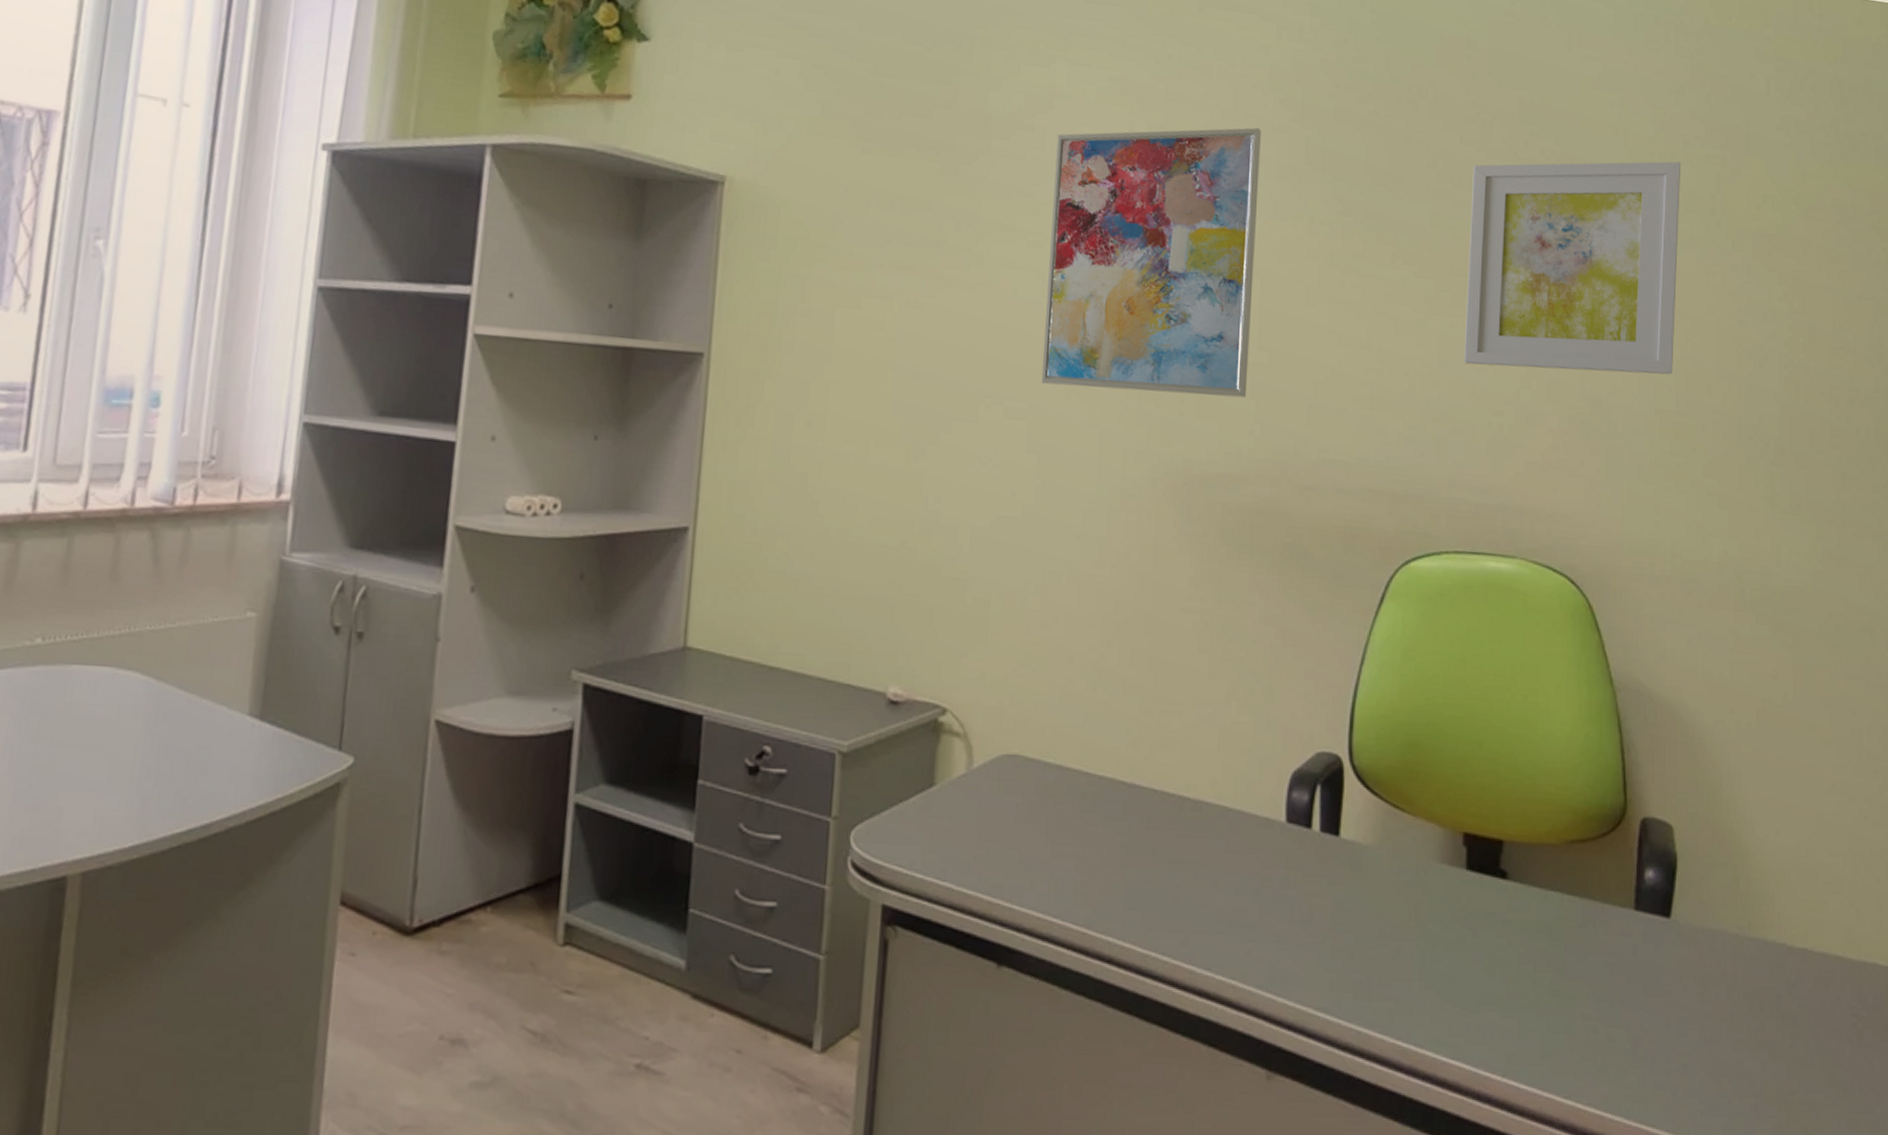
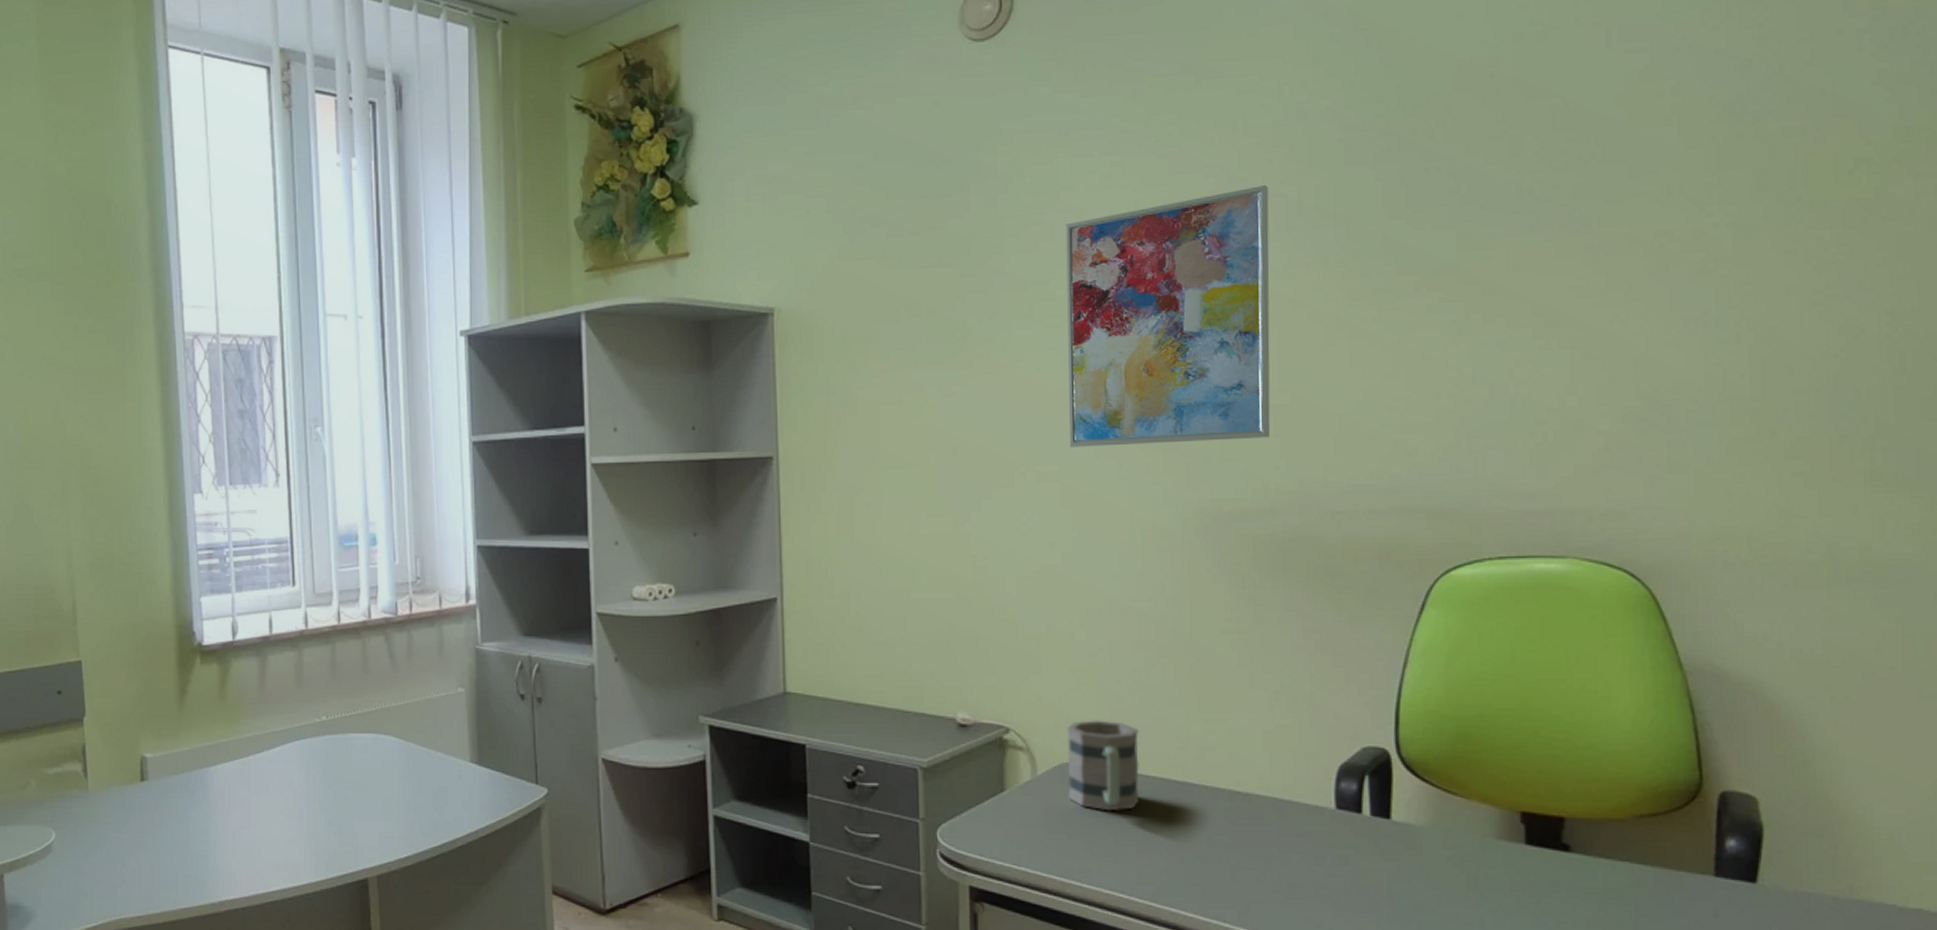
mug: none [1005,703,1088,817] -> present [1066,720,1140,811]
wall art: present [1463,161,1681,375] -> none [1499,140,1750,379]

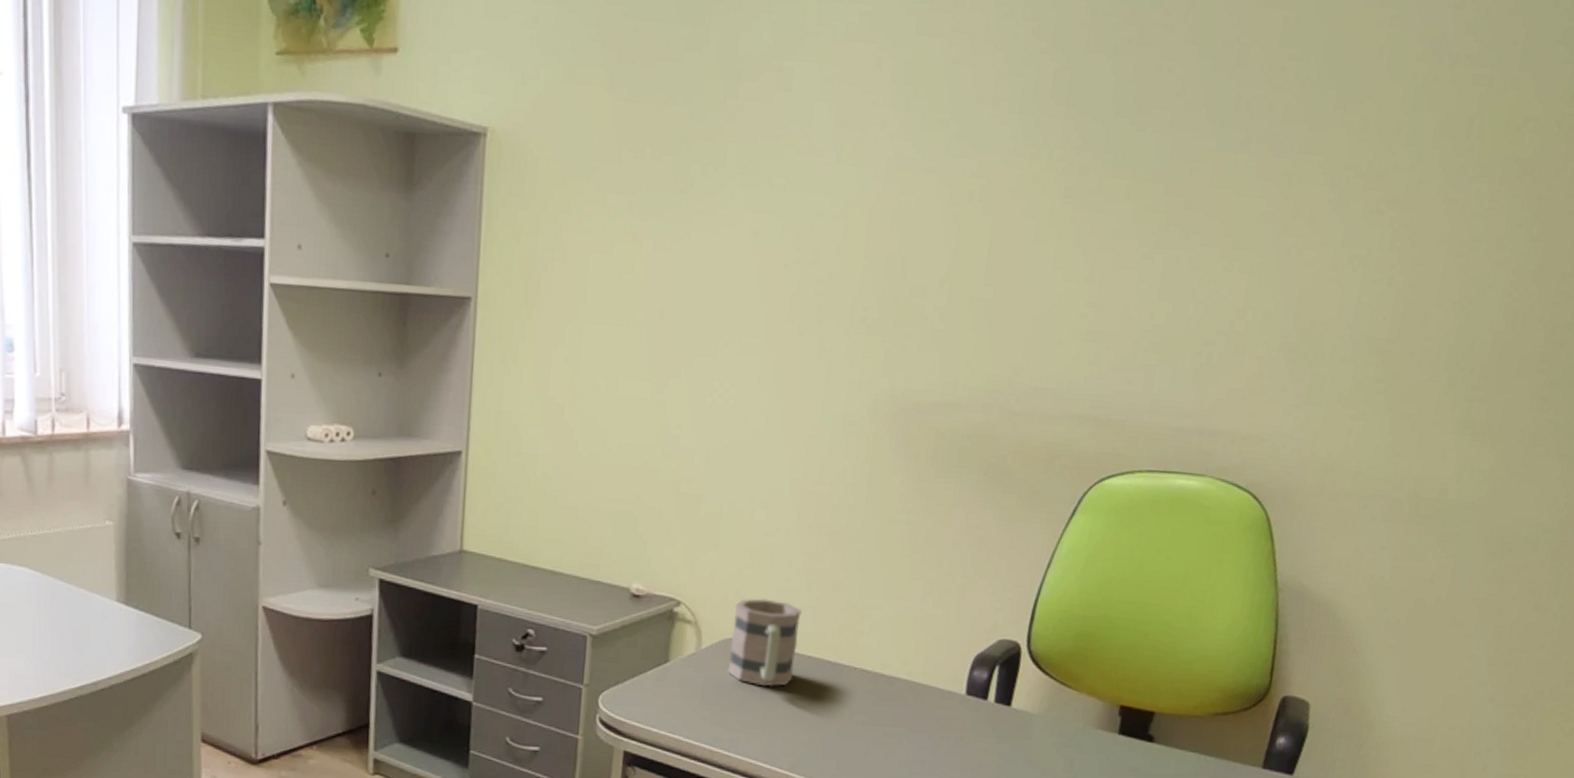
wall art: present [1066,185,1271,447] -> none [776,61,1009,332]

